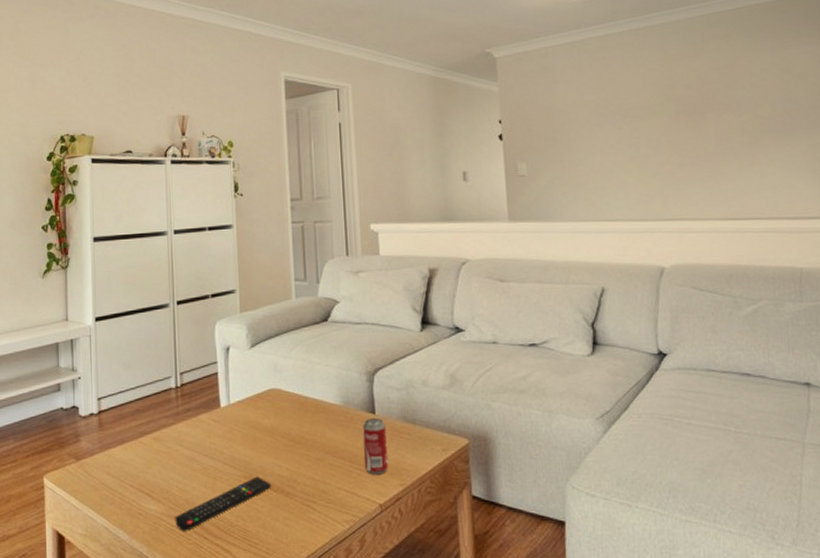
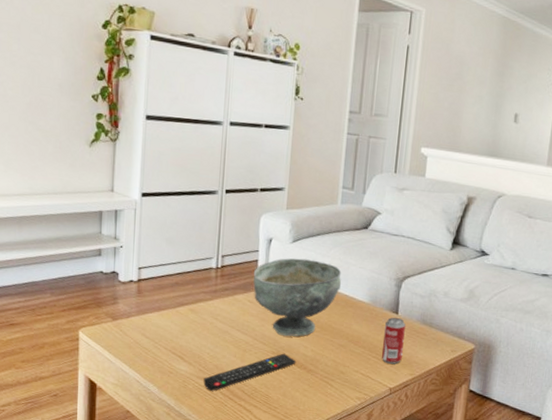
decorative bowl: none [214,364,309,455] -> present [253,258,342,337]

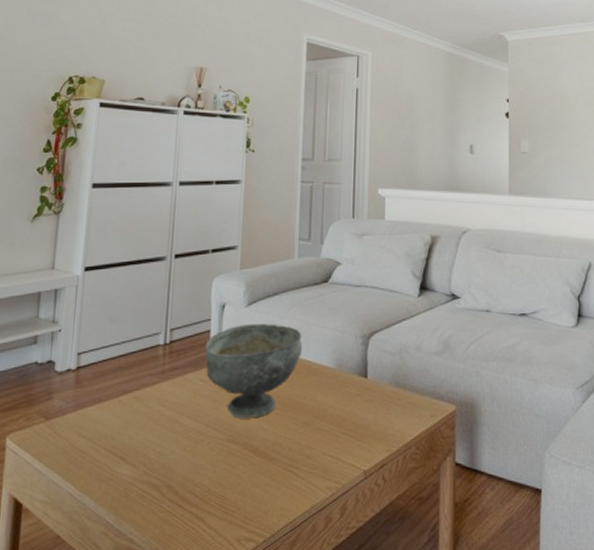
remote control: present [203,353,297,391] -> none [148,440,256,498]
beverage can: present [382,317,406,364] -> none [352,381,377,440]

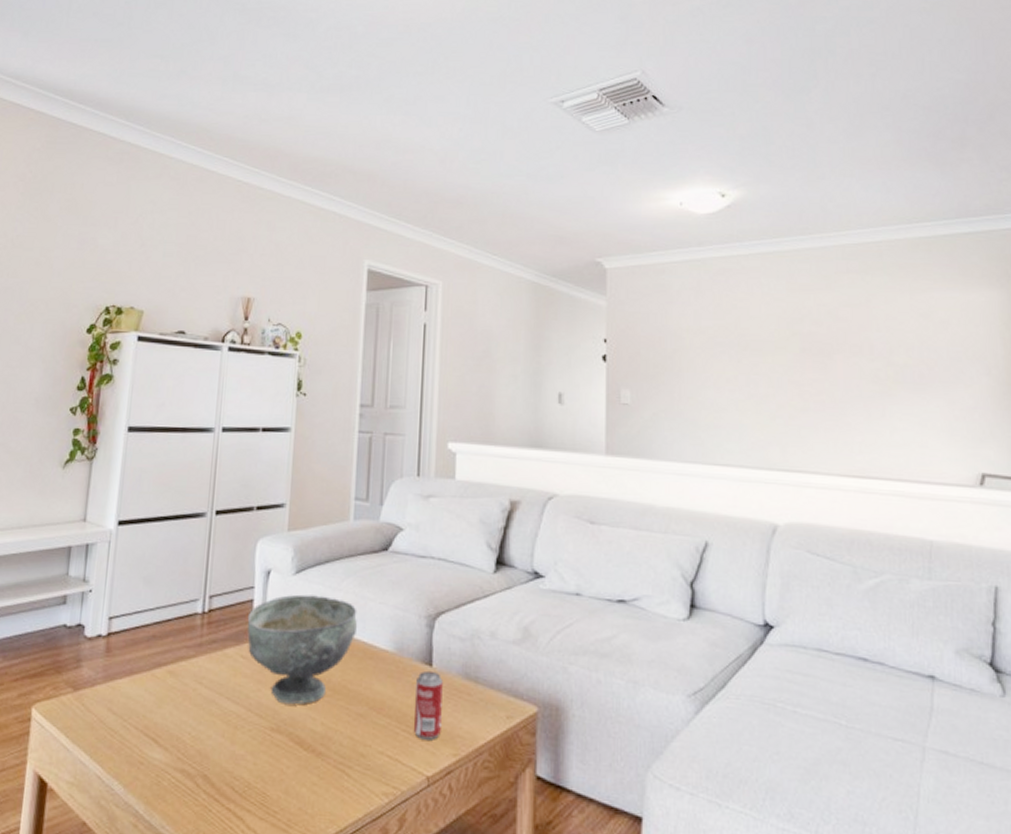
beverage can: none [352,381,377,440] -> present [414,670,443,740]

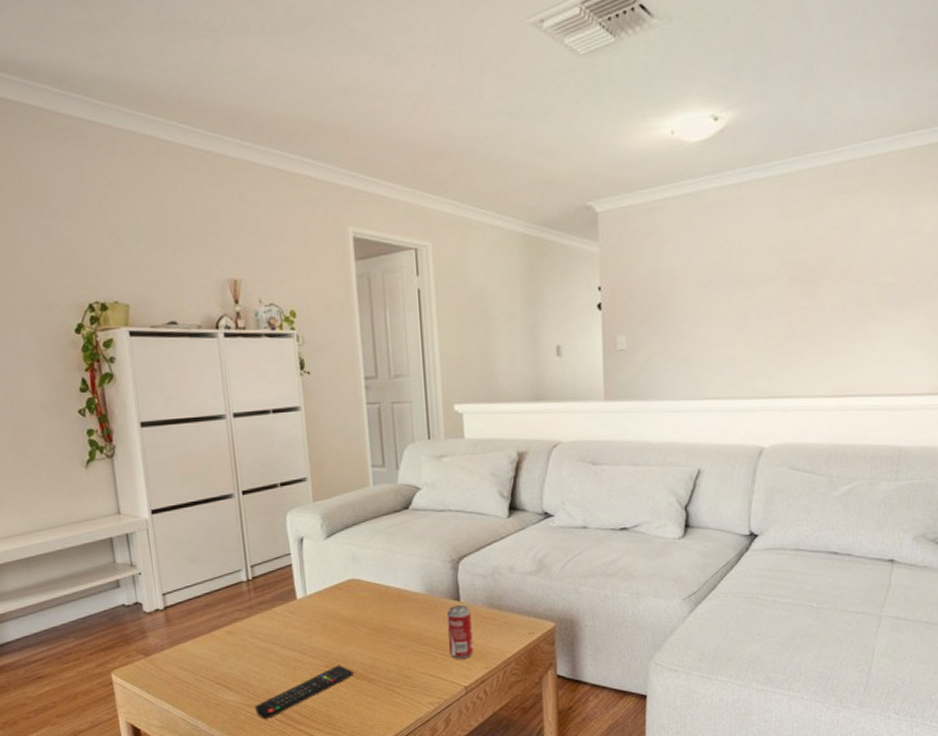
remote control: none [182,729,302,789] -> present [255,665,355,719]
decorative bowl: present [247,594,358,704] -> none [289,554,390,645]

